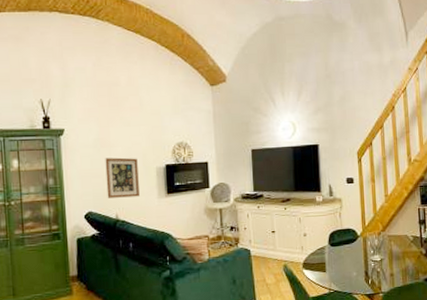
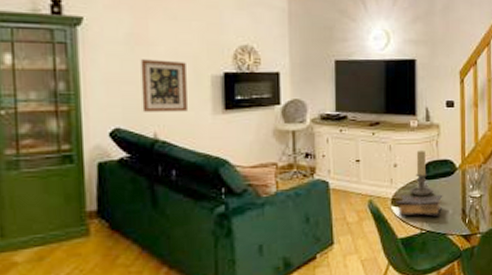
book: none [305,259,347,279] -> present [394,194,443,218]
candle holder: none [318,221,339,261] -> present [409,150,434,197]

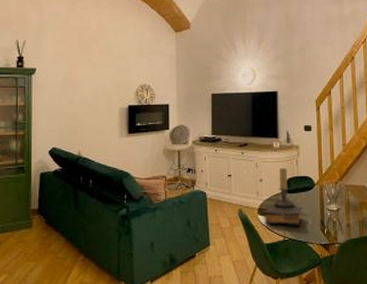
wall art: present [140,59,187,112] -> none [71,97,102,136]

